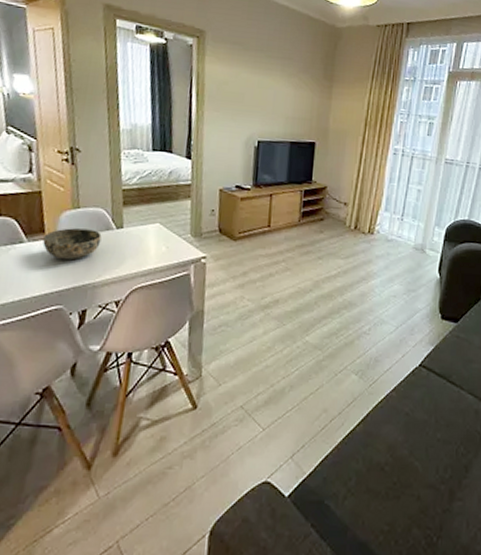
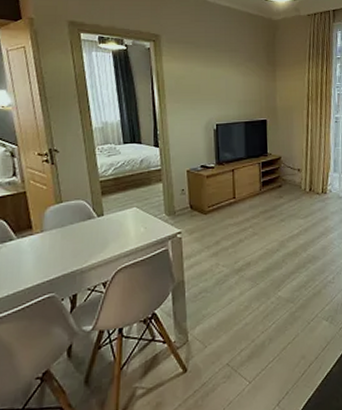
bowl: present [43,228,102,259] -> none [31,220,85,250]

